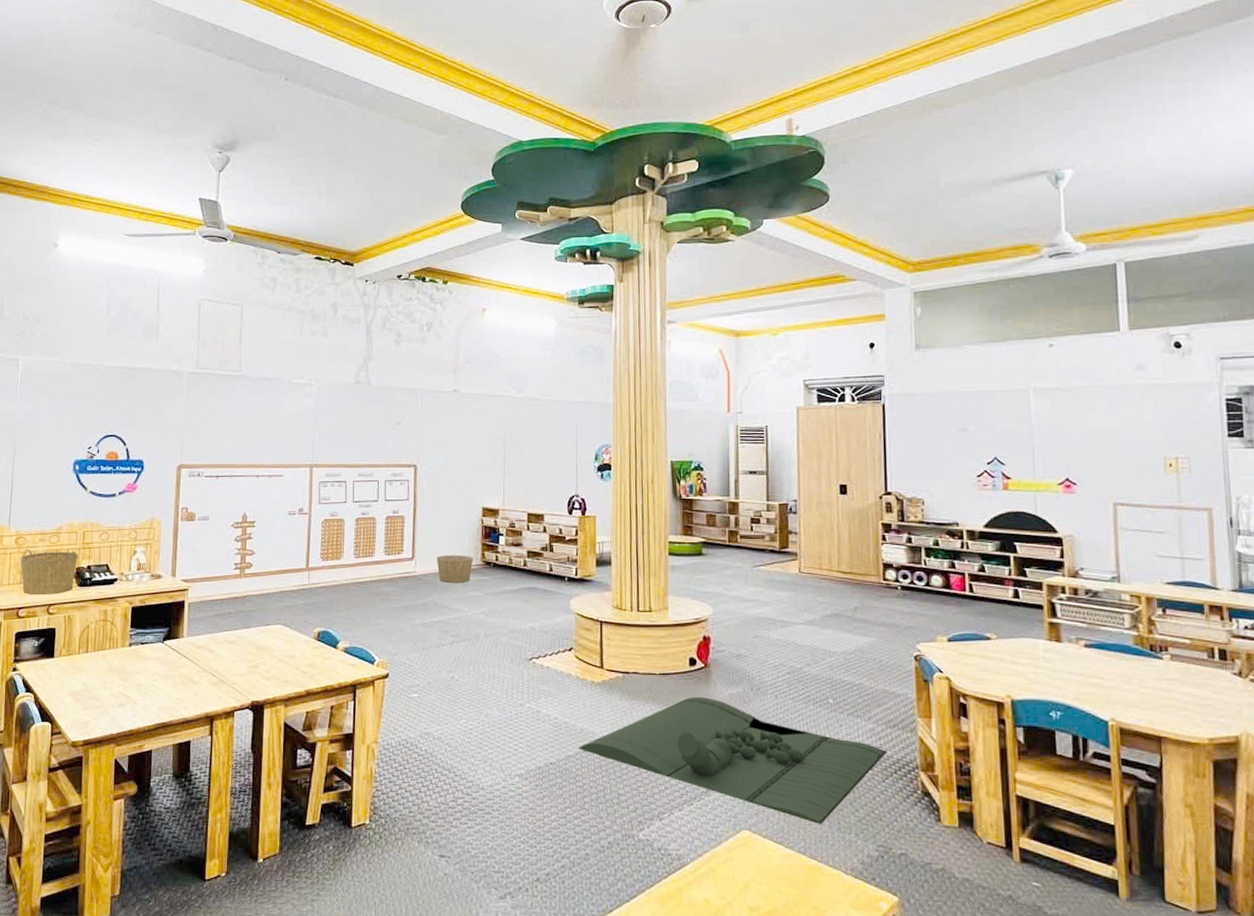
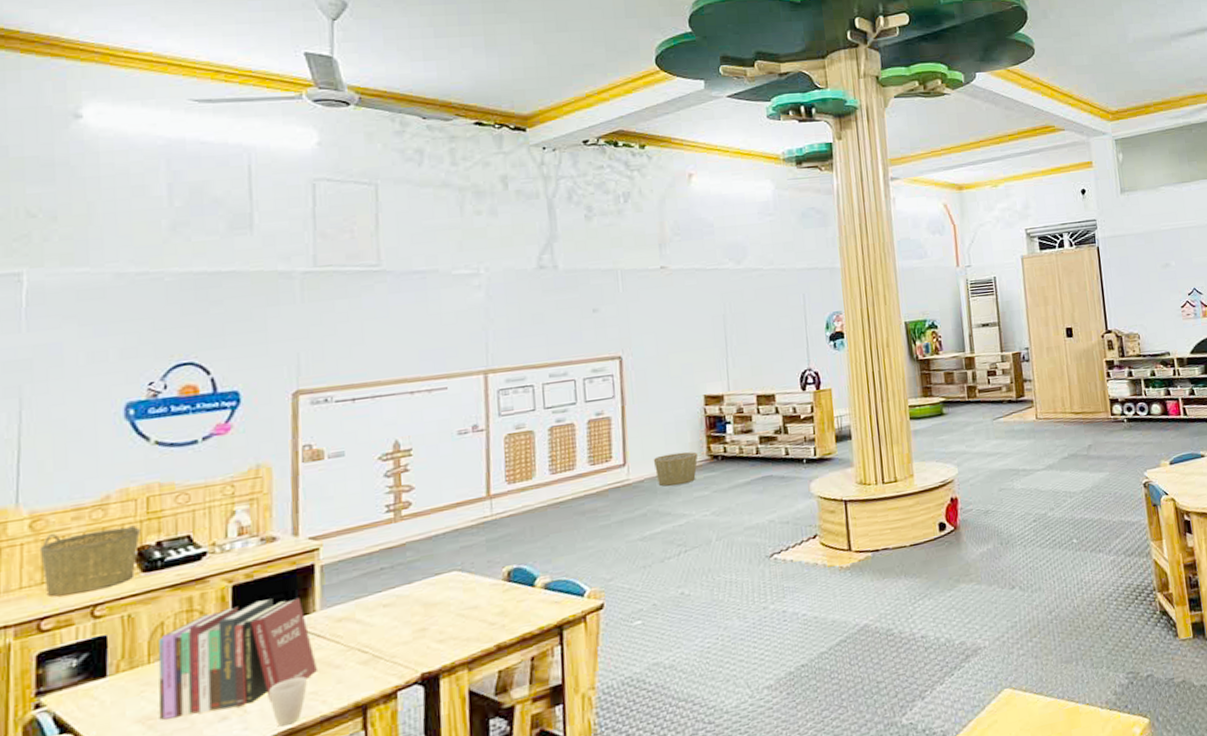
books: none [83,622,183,699] -> present [158,597,319,720]
cup: none [151,685,175,720] -> present [269,676,307,727]
play mat: present [578,697,887,824] -> none [831,560,1128,666]

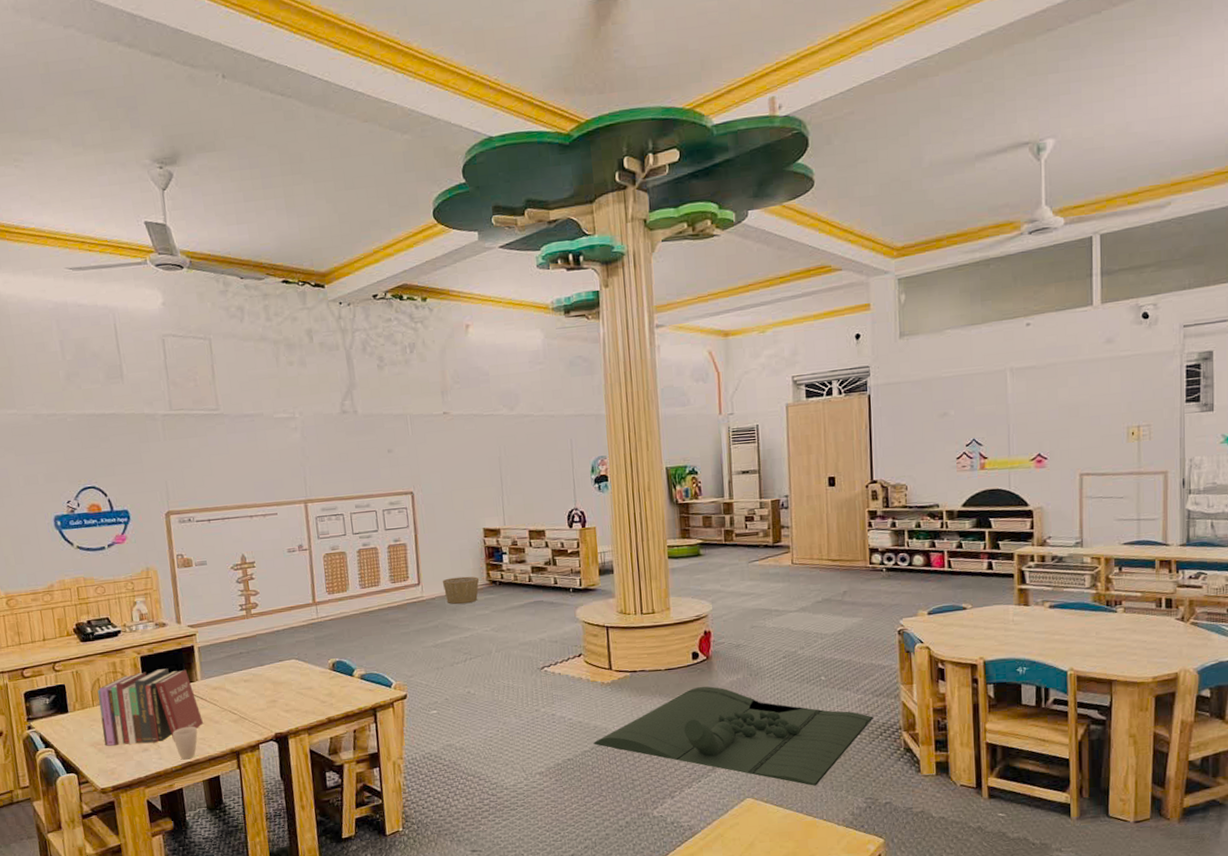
basket: present [39,525,142,597] -> none [14,607,77,655]
play mat: none [831,560,1128,666] -> present [593,686,873,786]

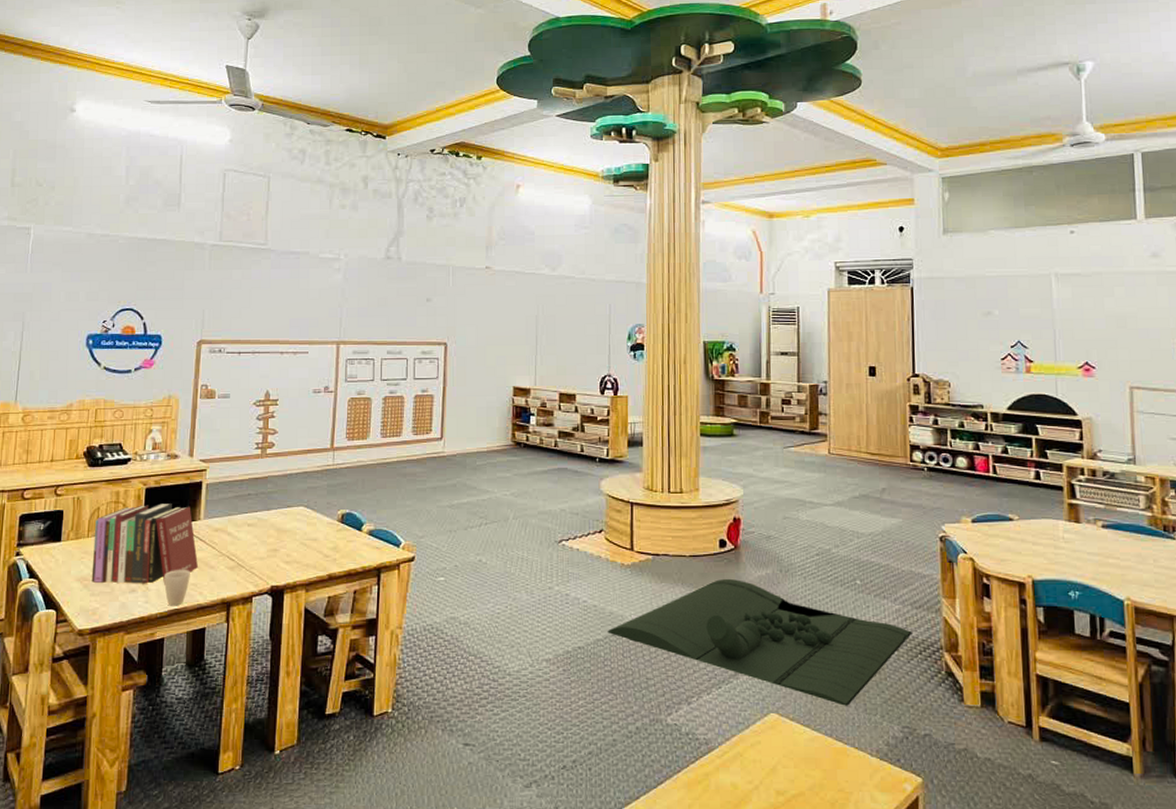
basket: present [442,576,480,604] -> none [465,435,504,463]

